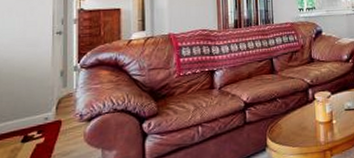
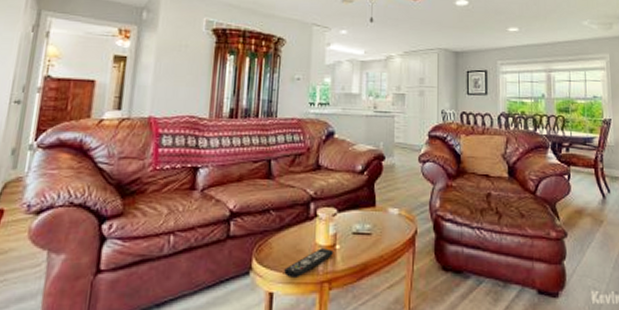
remote control: none [293,124,331,151] -> present [284,248,333,279]

